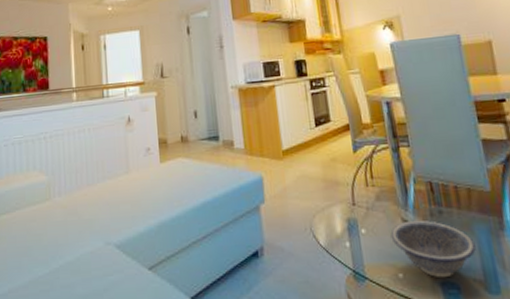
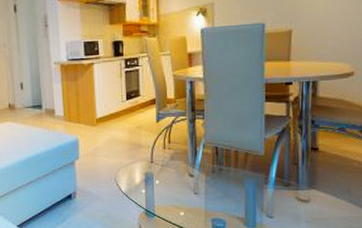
decorative bowl: present [390,220,476,278] -> none [178,175,243,216]

